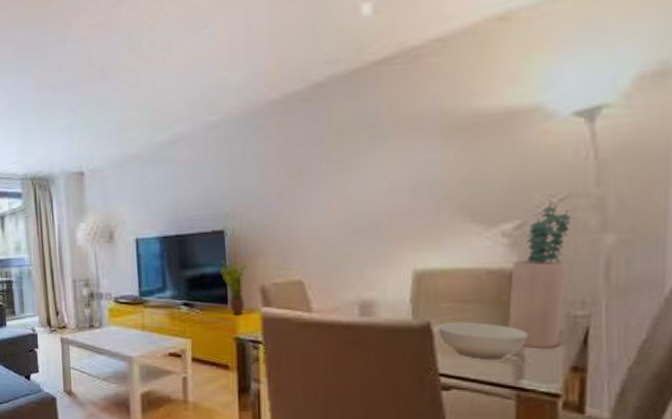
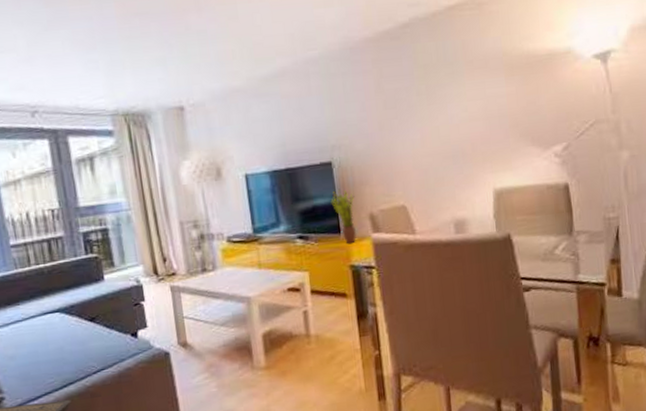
bowl: present [438,321,529,360] -> none [516,230,580,261]
vase: present [508,200,571,349] -> none [563,125,601,248]

